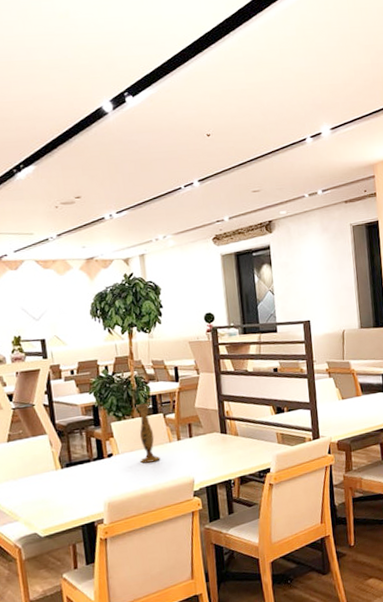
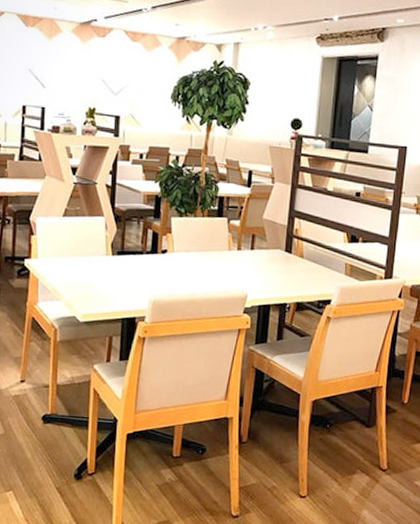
vase: present [136,403,160,463] -> none [194,203,216,268]

